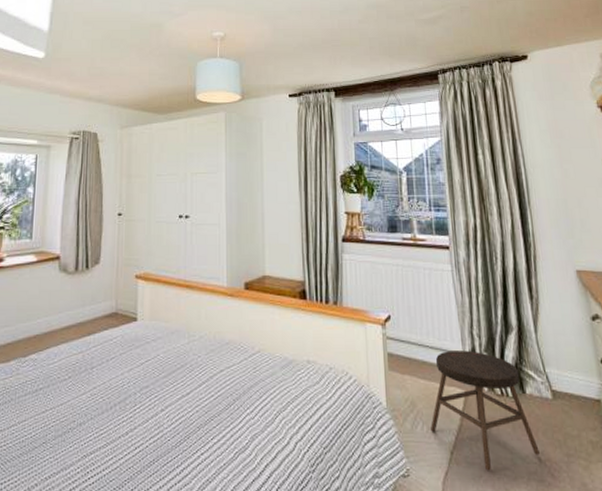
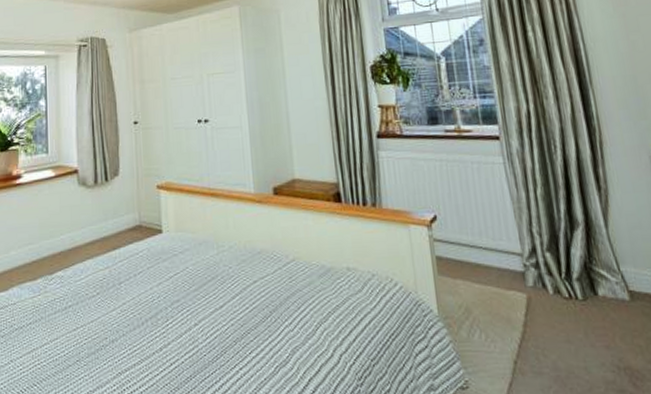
stool: present [431,350,540,471] -> none [489,250,618,382]

